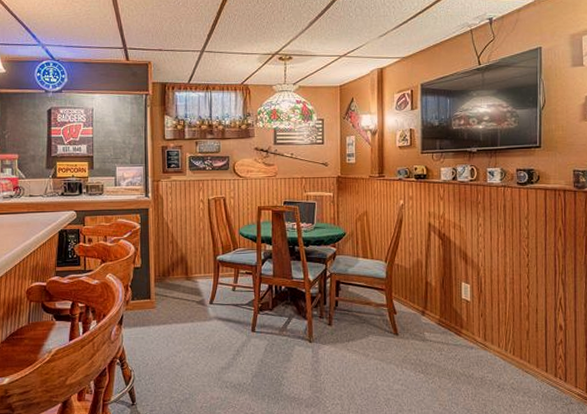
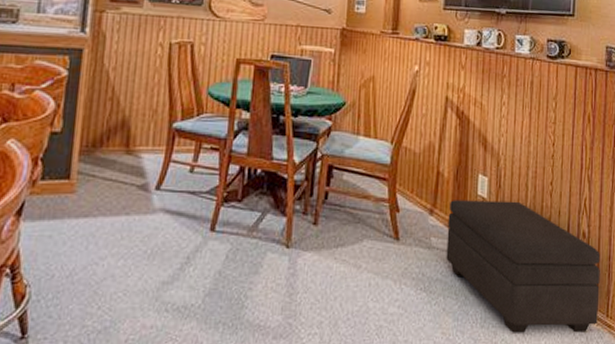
footstool: none [437,302,578,405] -> present [446,200,600,333]

